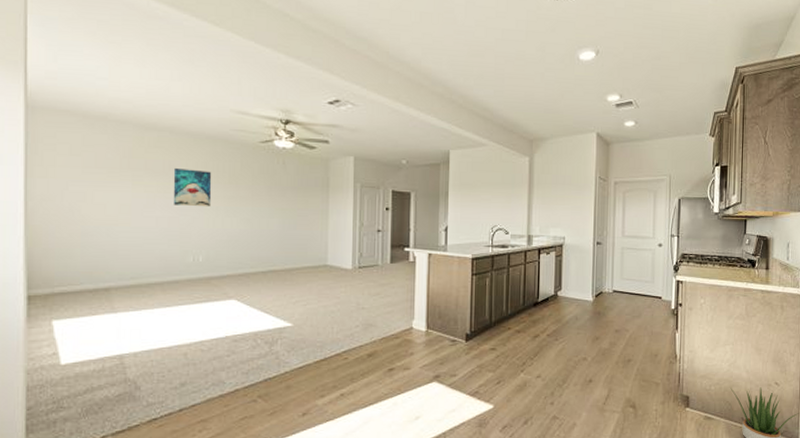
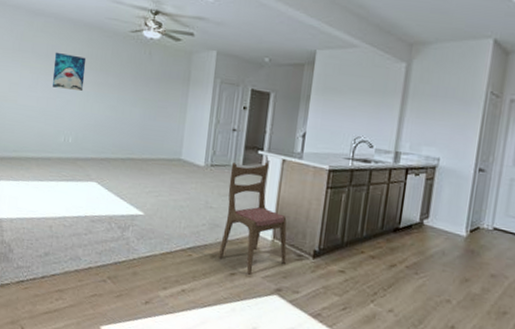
dining chair: none [374,257,441,367] -> present [218,161,287,275]

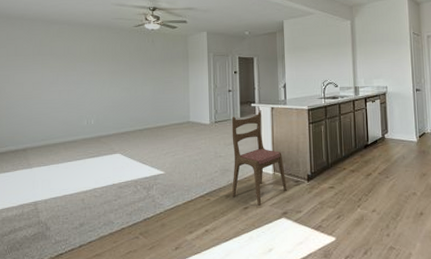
wall art: present [52,52,87,92] -> none [71,51,100,81]

